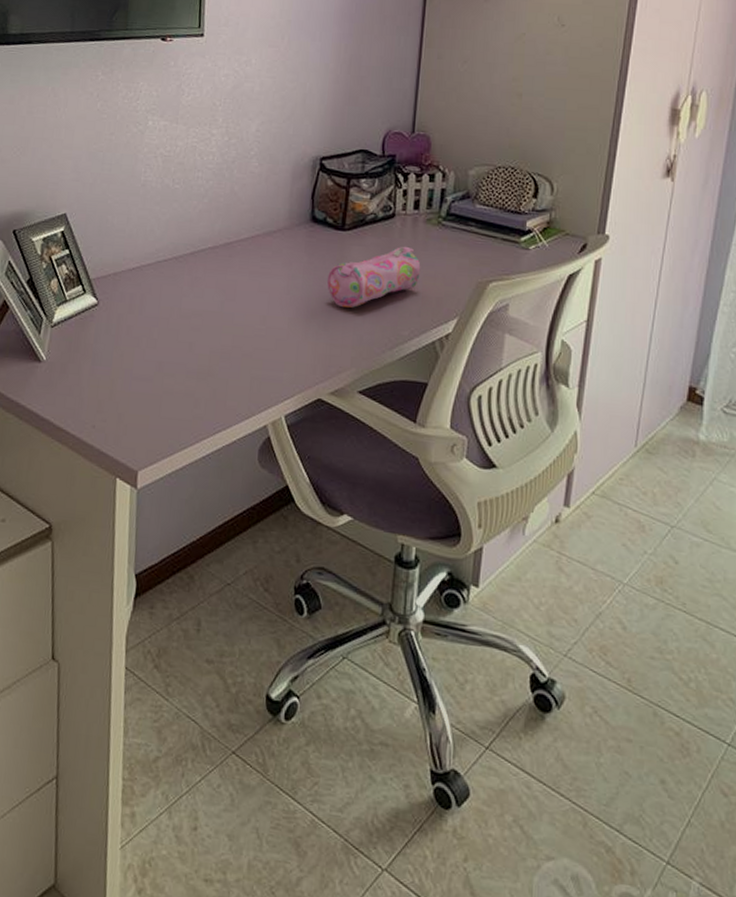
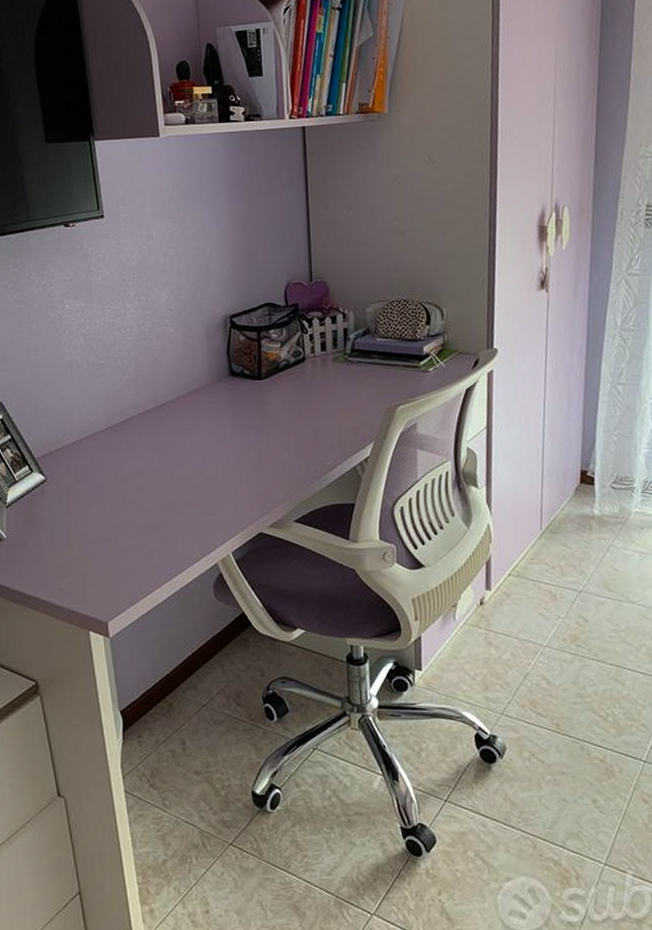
pencil case: present [326,247,421,308] -> none [252,386,335,448]

